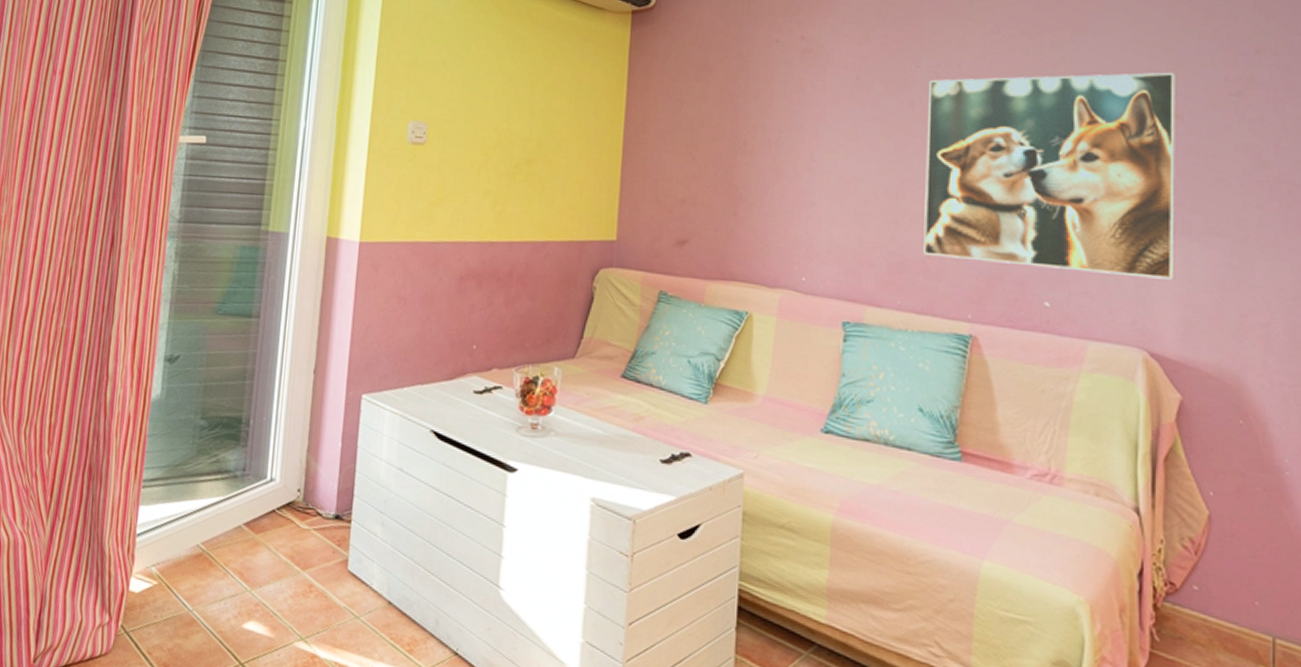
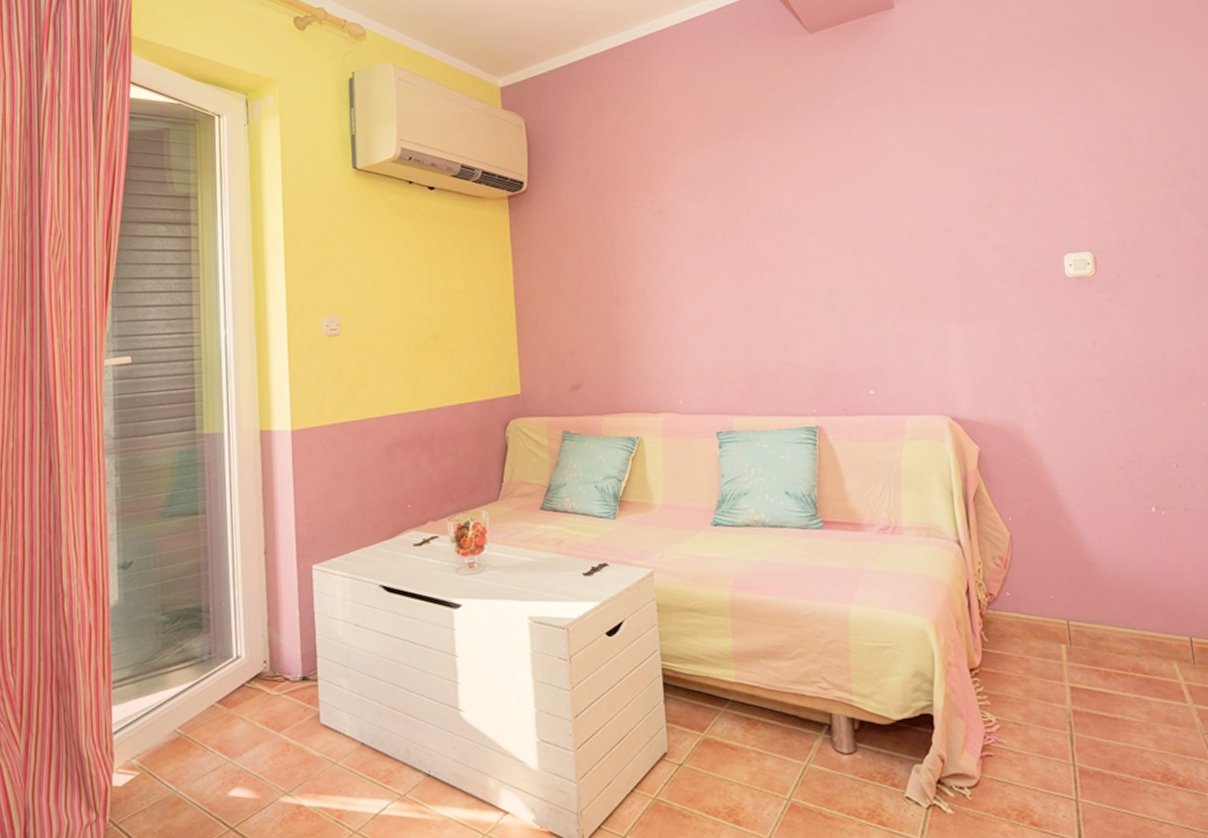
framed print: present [924,72,1175,280] -> none [759,195,963,367]

